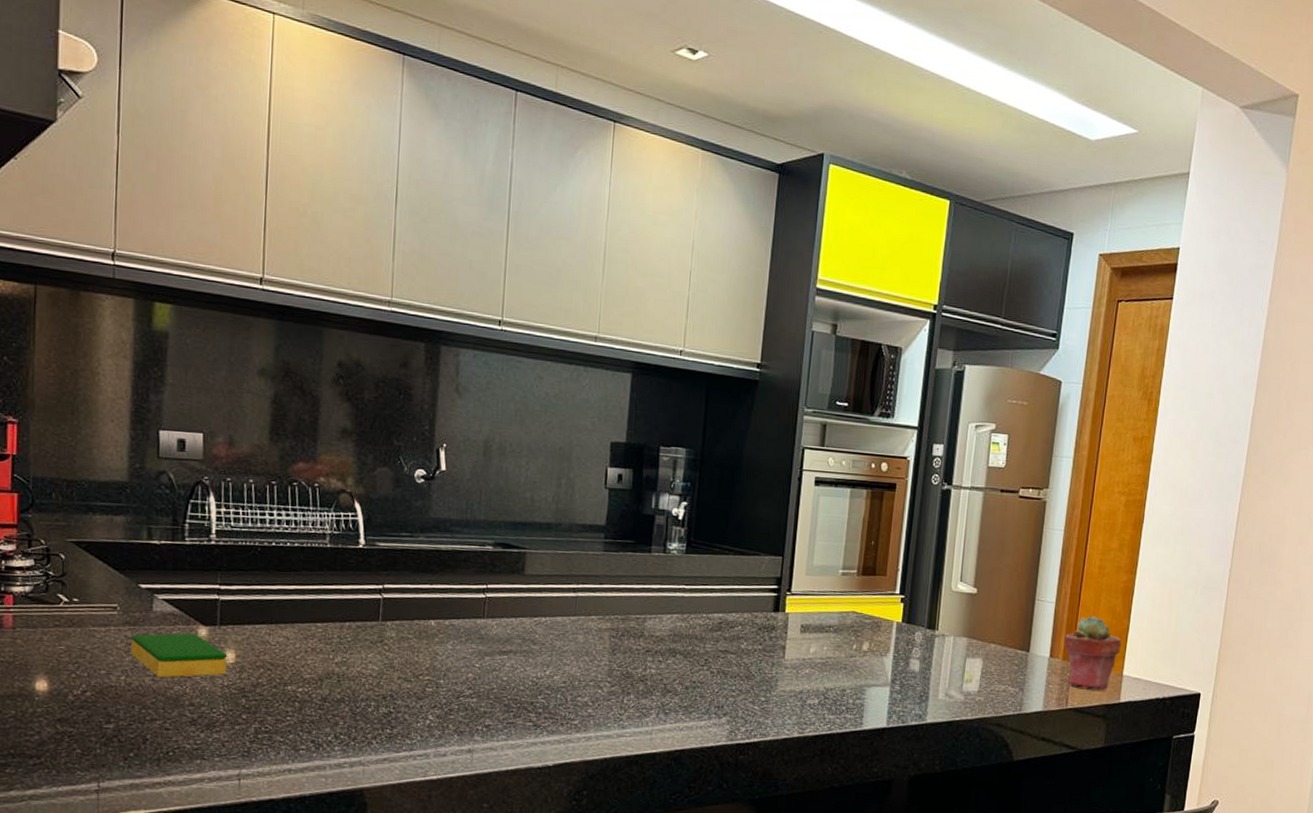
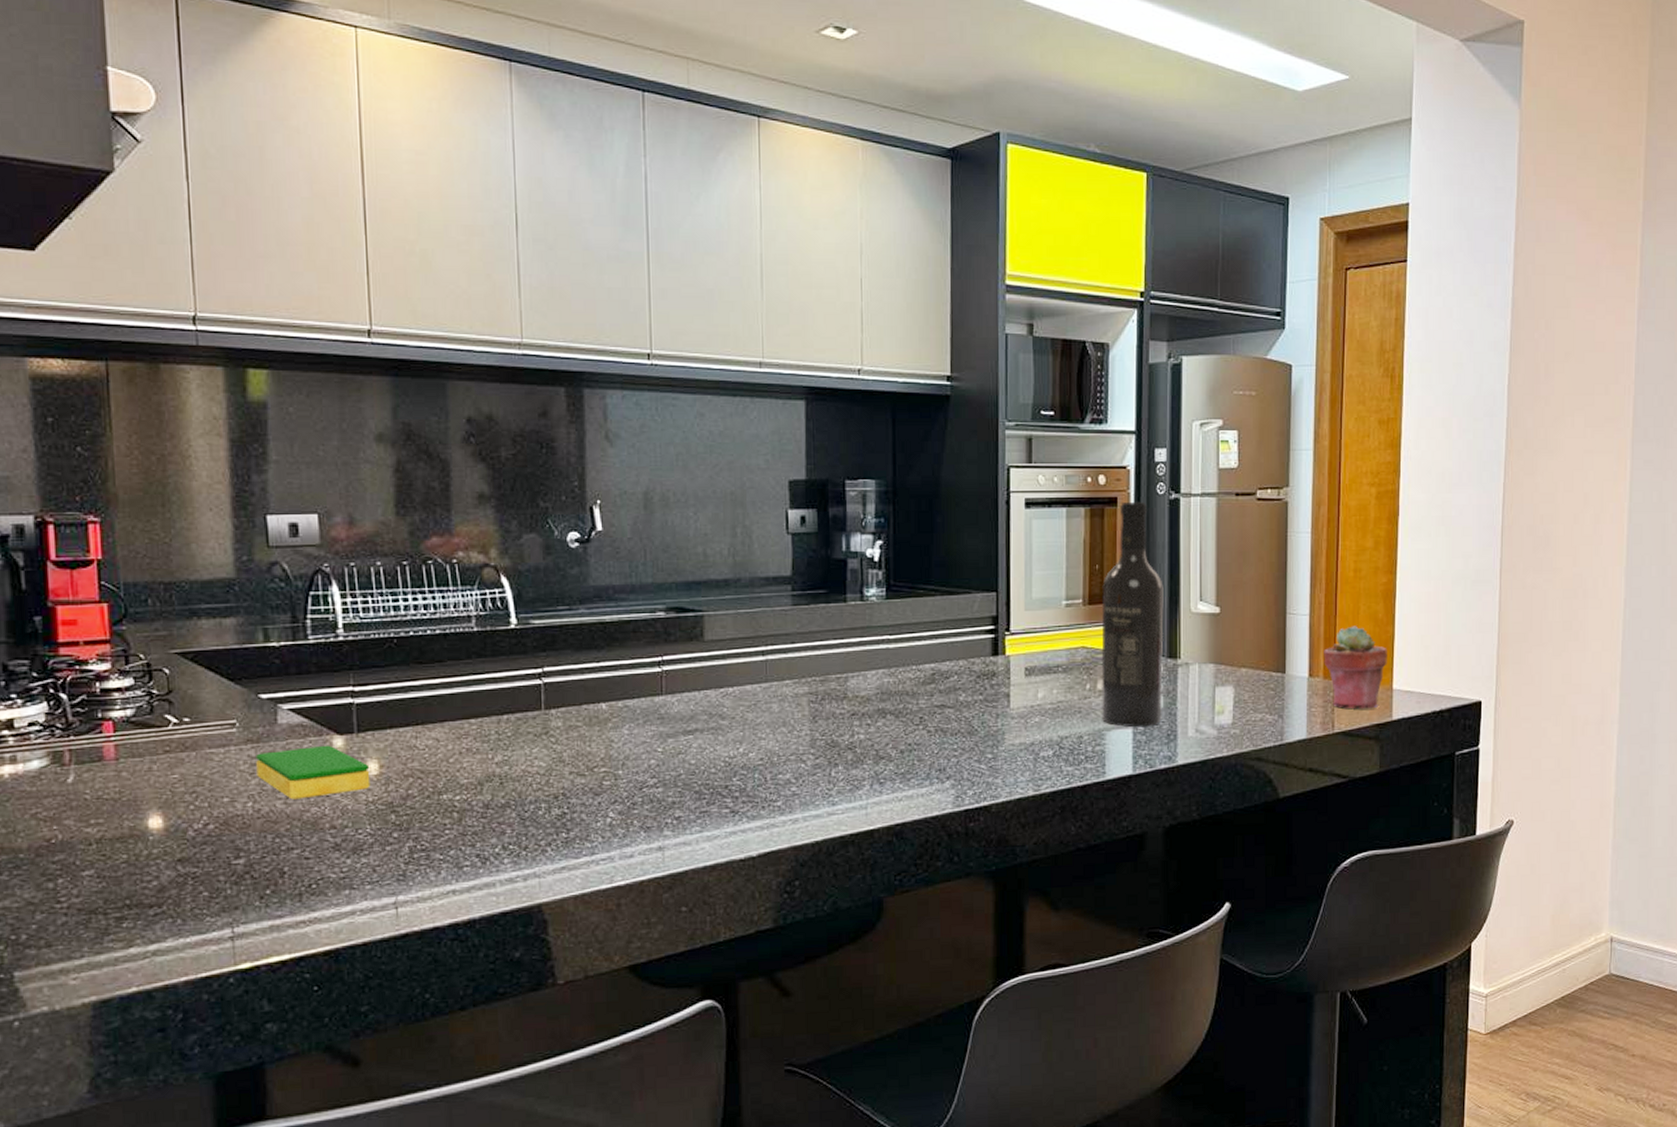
wine bottle: none [864,489,929,687] -> present [1101,502,1164,728]

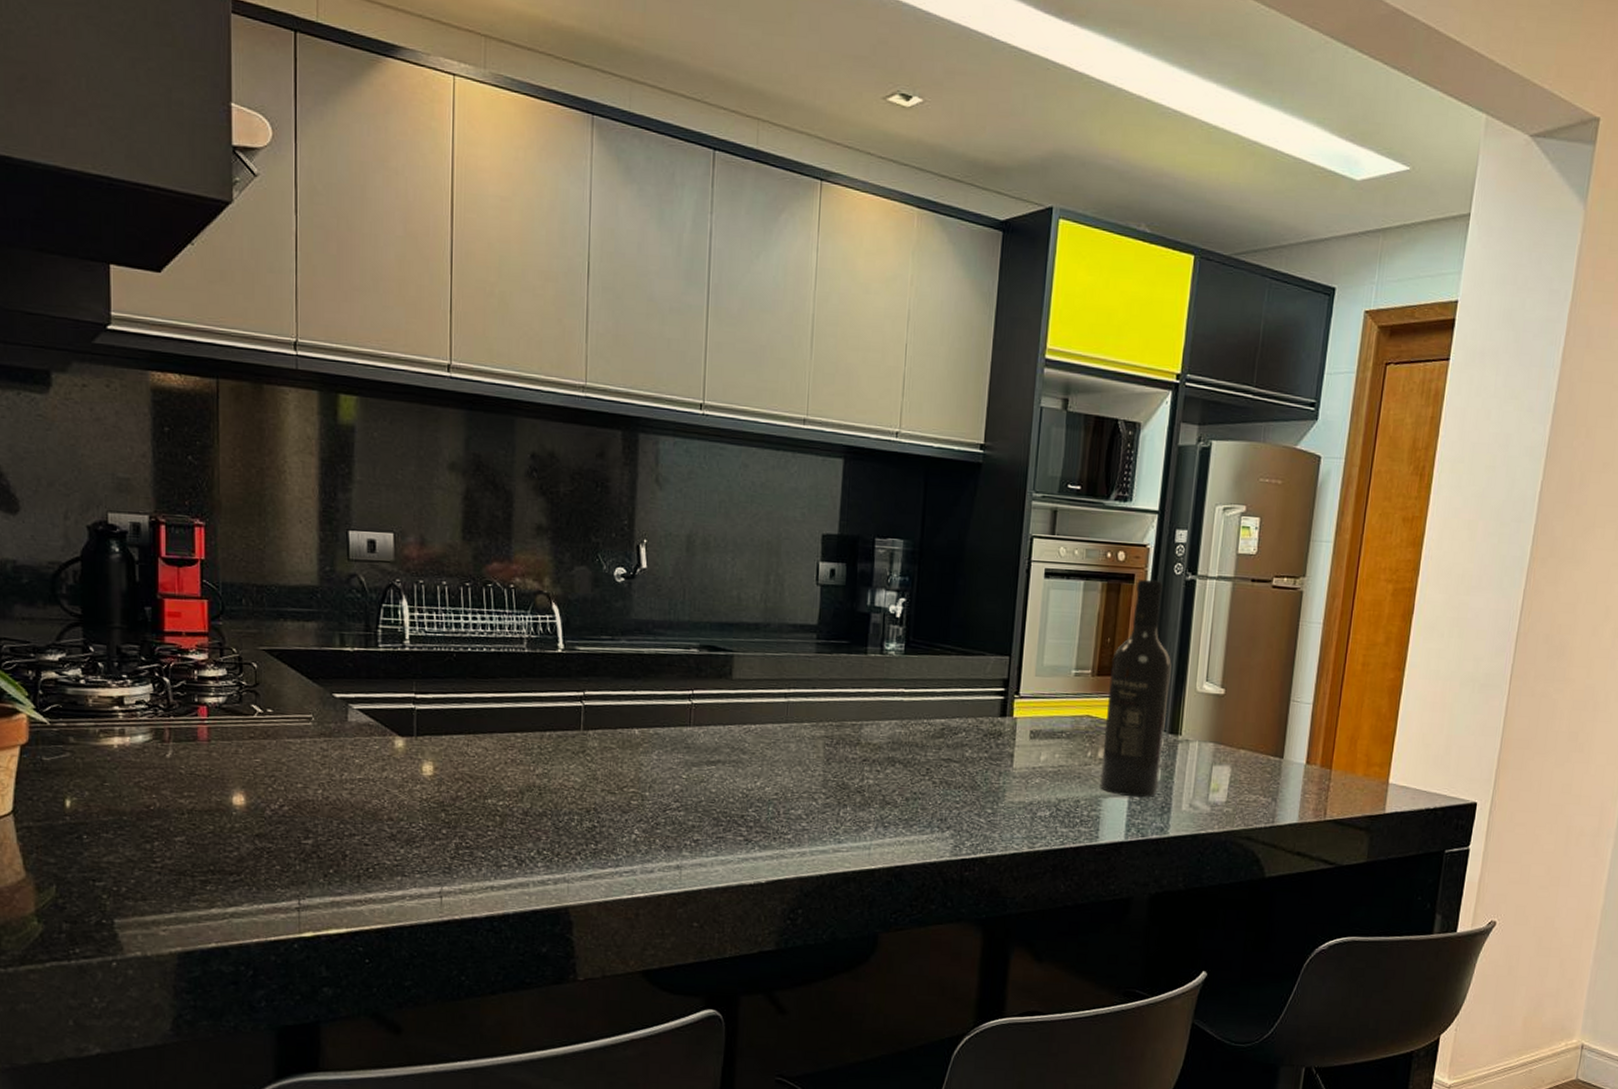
dish sponge: present [256,745,371,800] -> none [327,744,426,792]
potted succulent: present [1324,626,1387,709] -> none [1322,718,1387,800]

